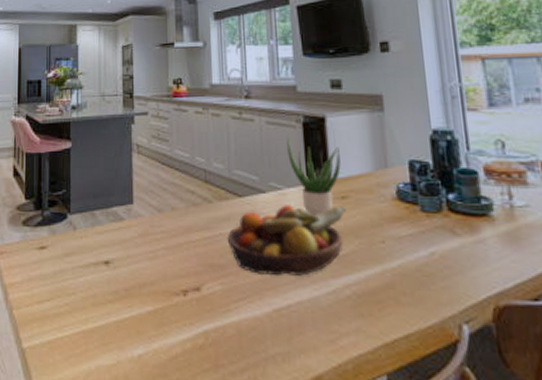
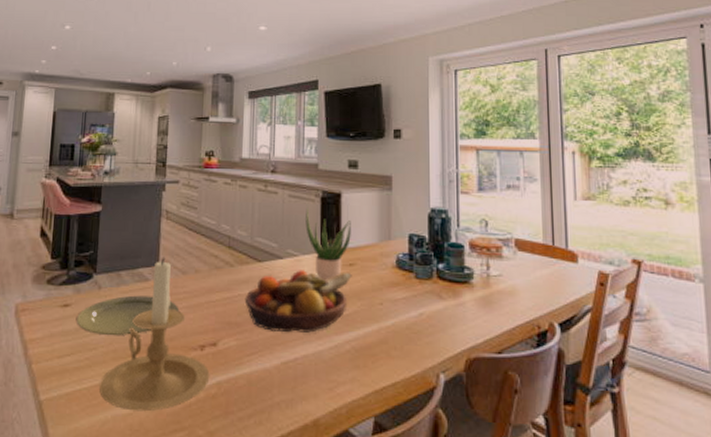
plate: none [54,236,158,279] -> present [77,295,180,335]
candle holder: none [80,194,196,363] -> present [98,257,210,412]

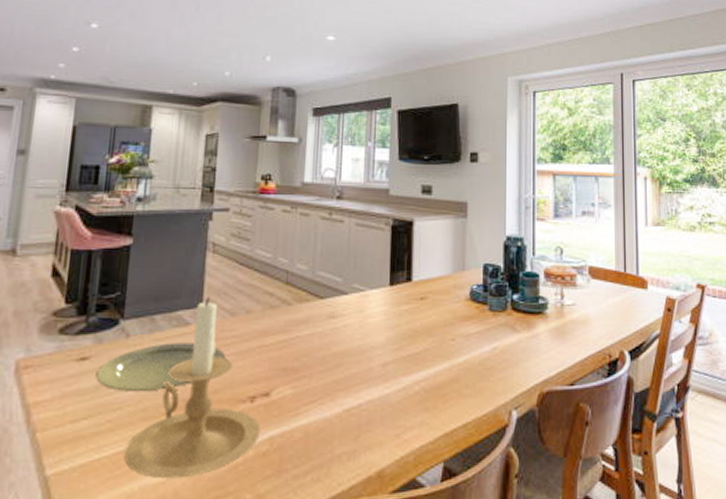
fruit bowl: present [244,270,352,333] -> none [303,306,423,377]
potted plant: present [305,208,351,281] -> none [374,238,423,317]

